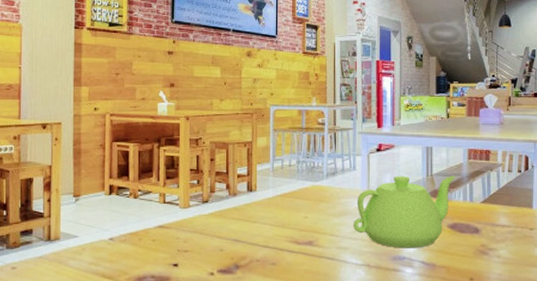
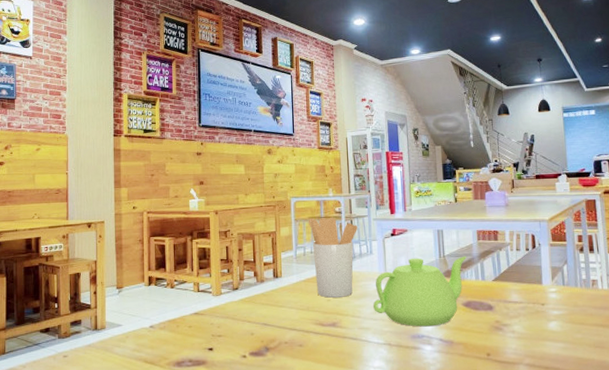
utensil holder: none [287,129,341,214] -> present [308,218,357,298]

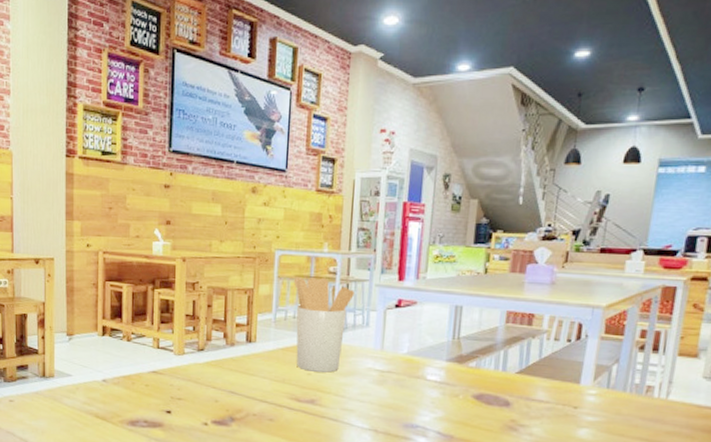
teapot: present [373,256,467,327] -> none [362,336,488,417]

